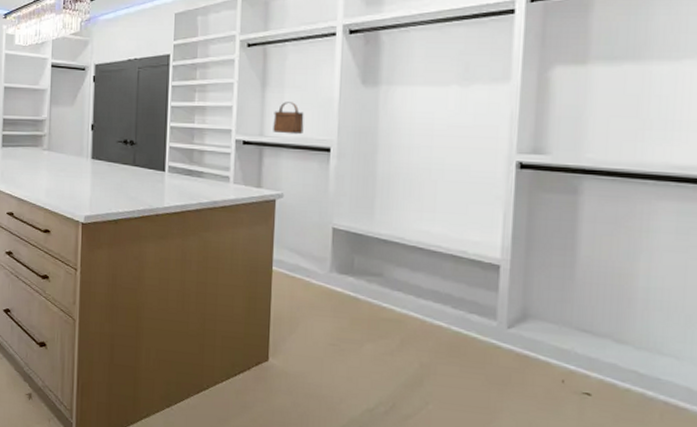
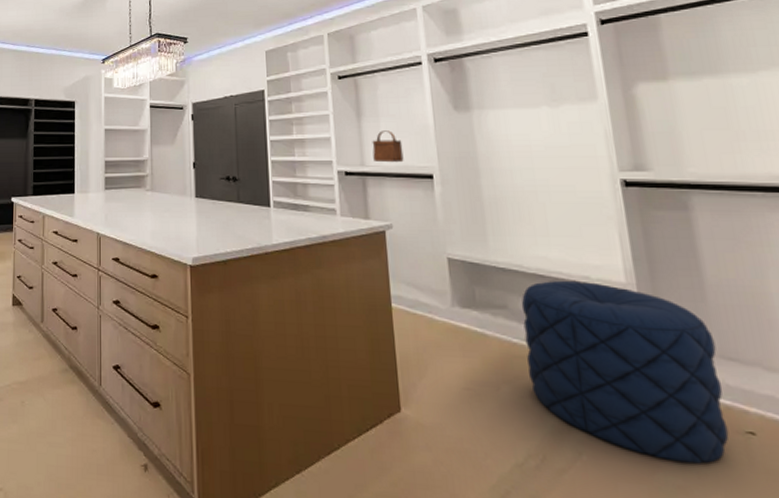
pouf: none [393,253,573,417] -> present [521,280,729,464]

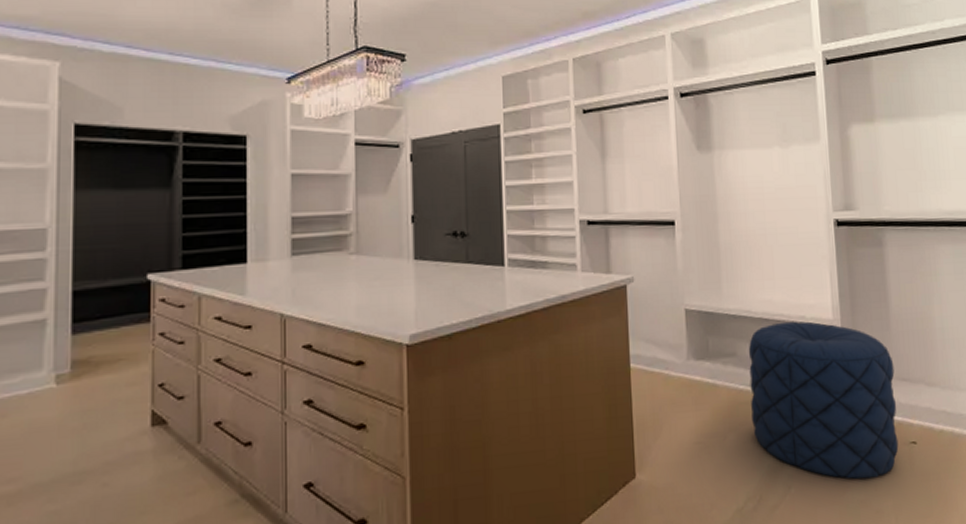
handbag: present [372,130,404,163] -> none [616,173,647,209]

